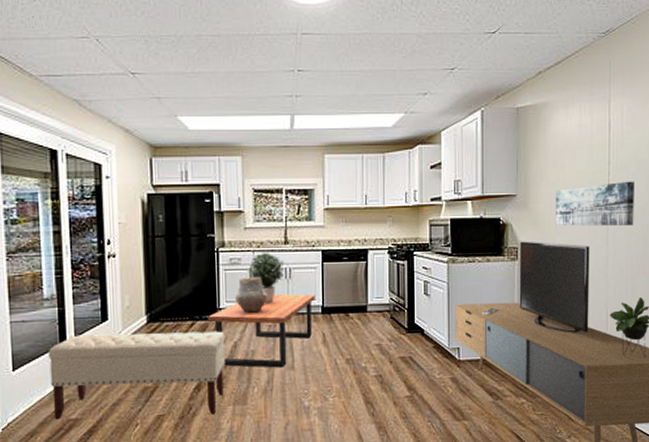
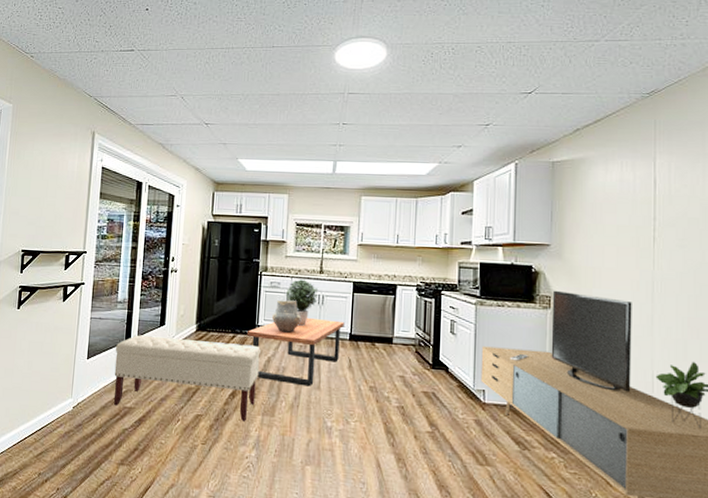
wall art: present [555,181,634,226] -> none [593,238,685,284]

